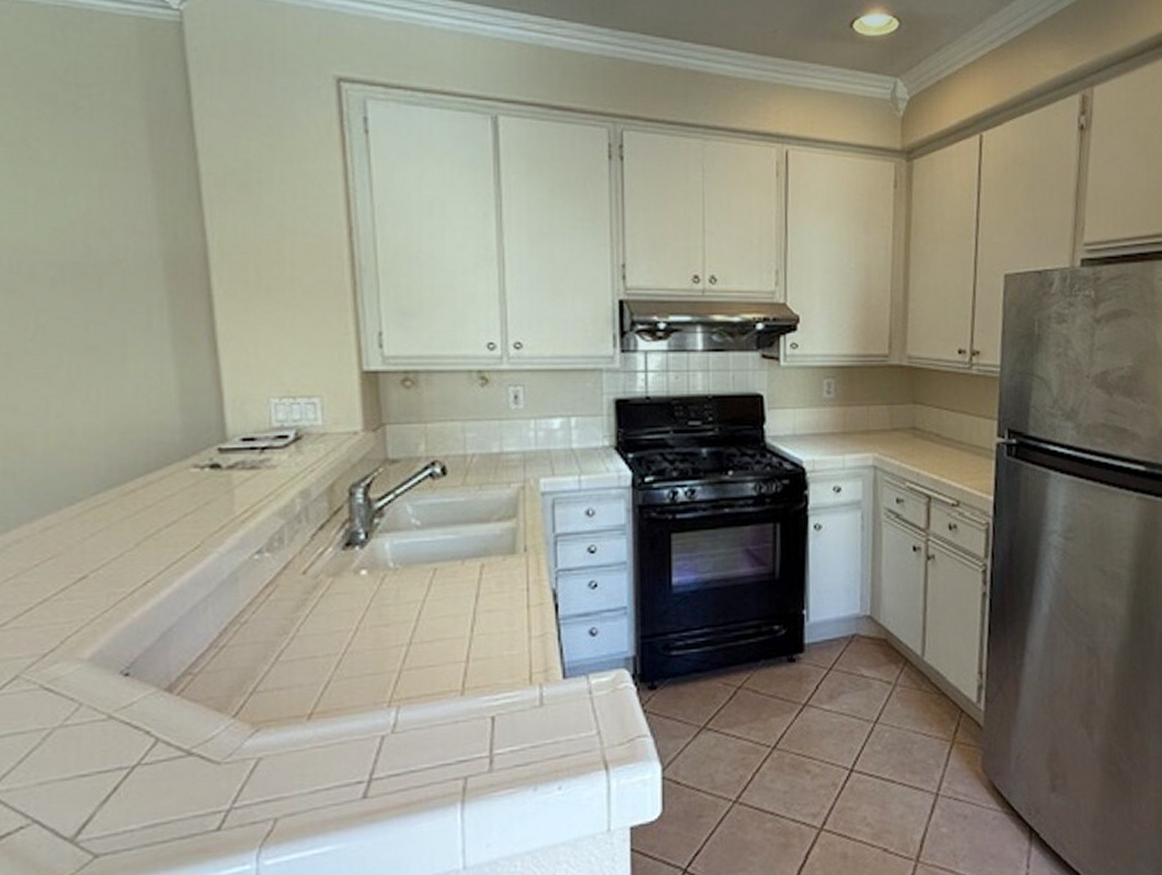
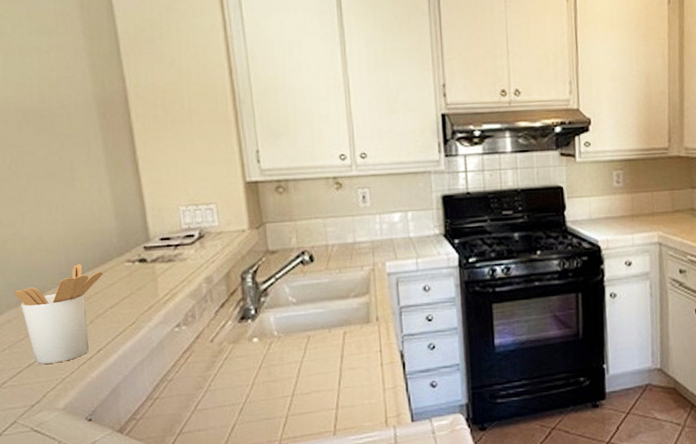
utensil holder: none [29,467,159,599] -> present [14,263,104,364]

